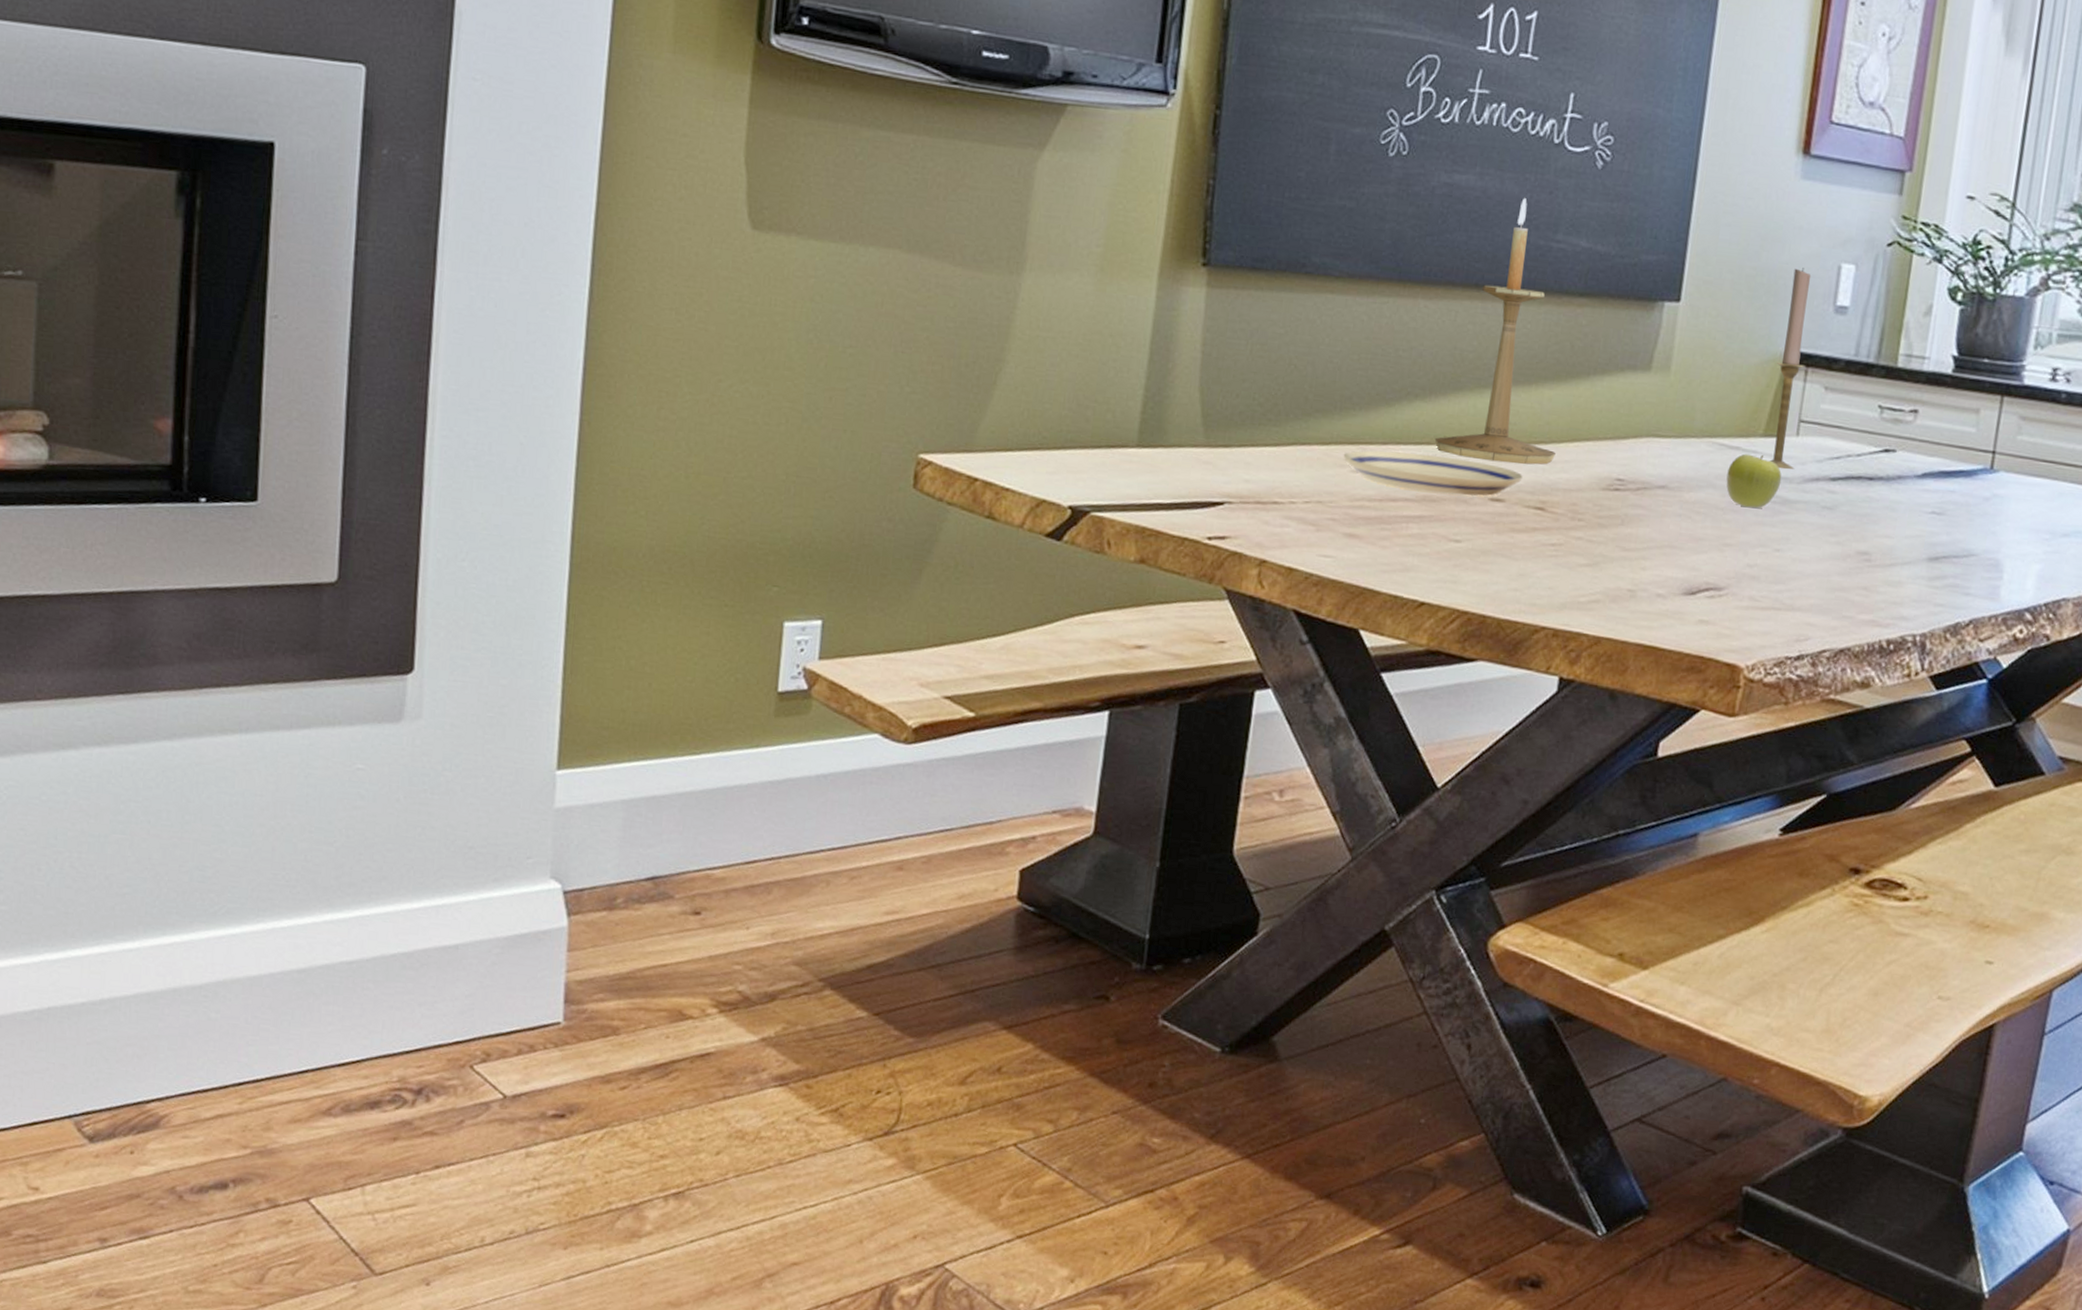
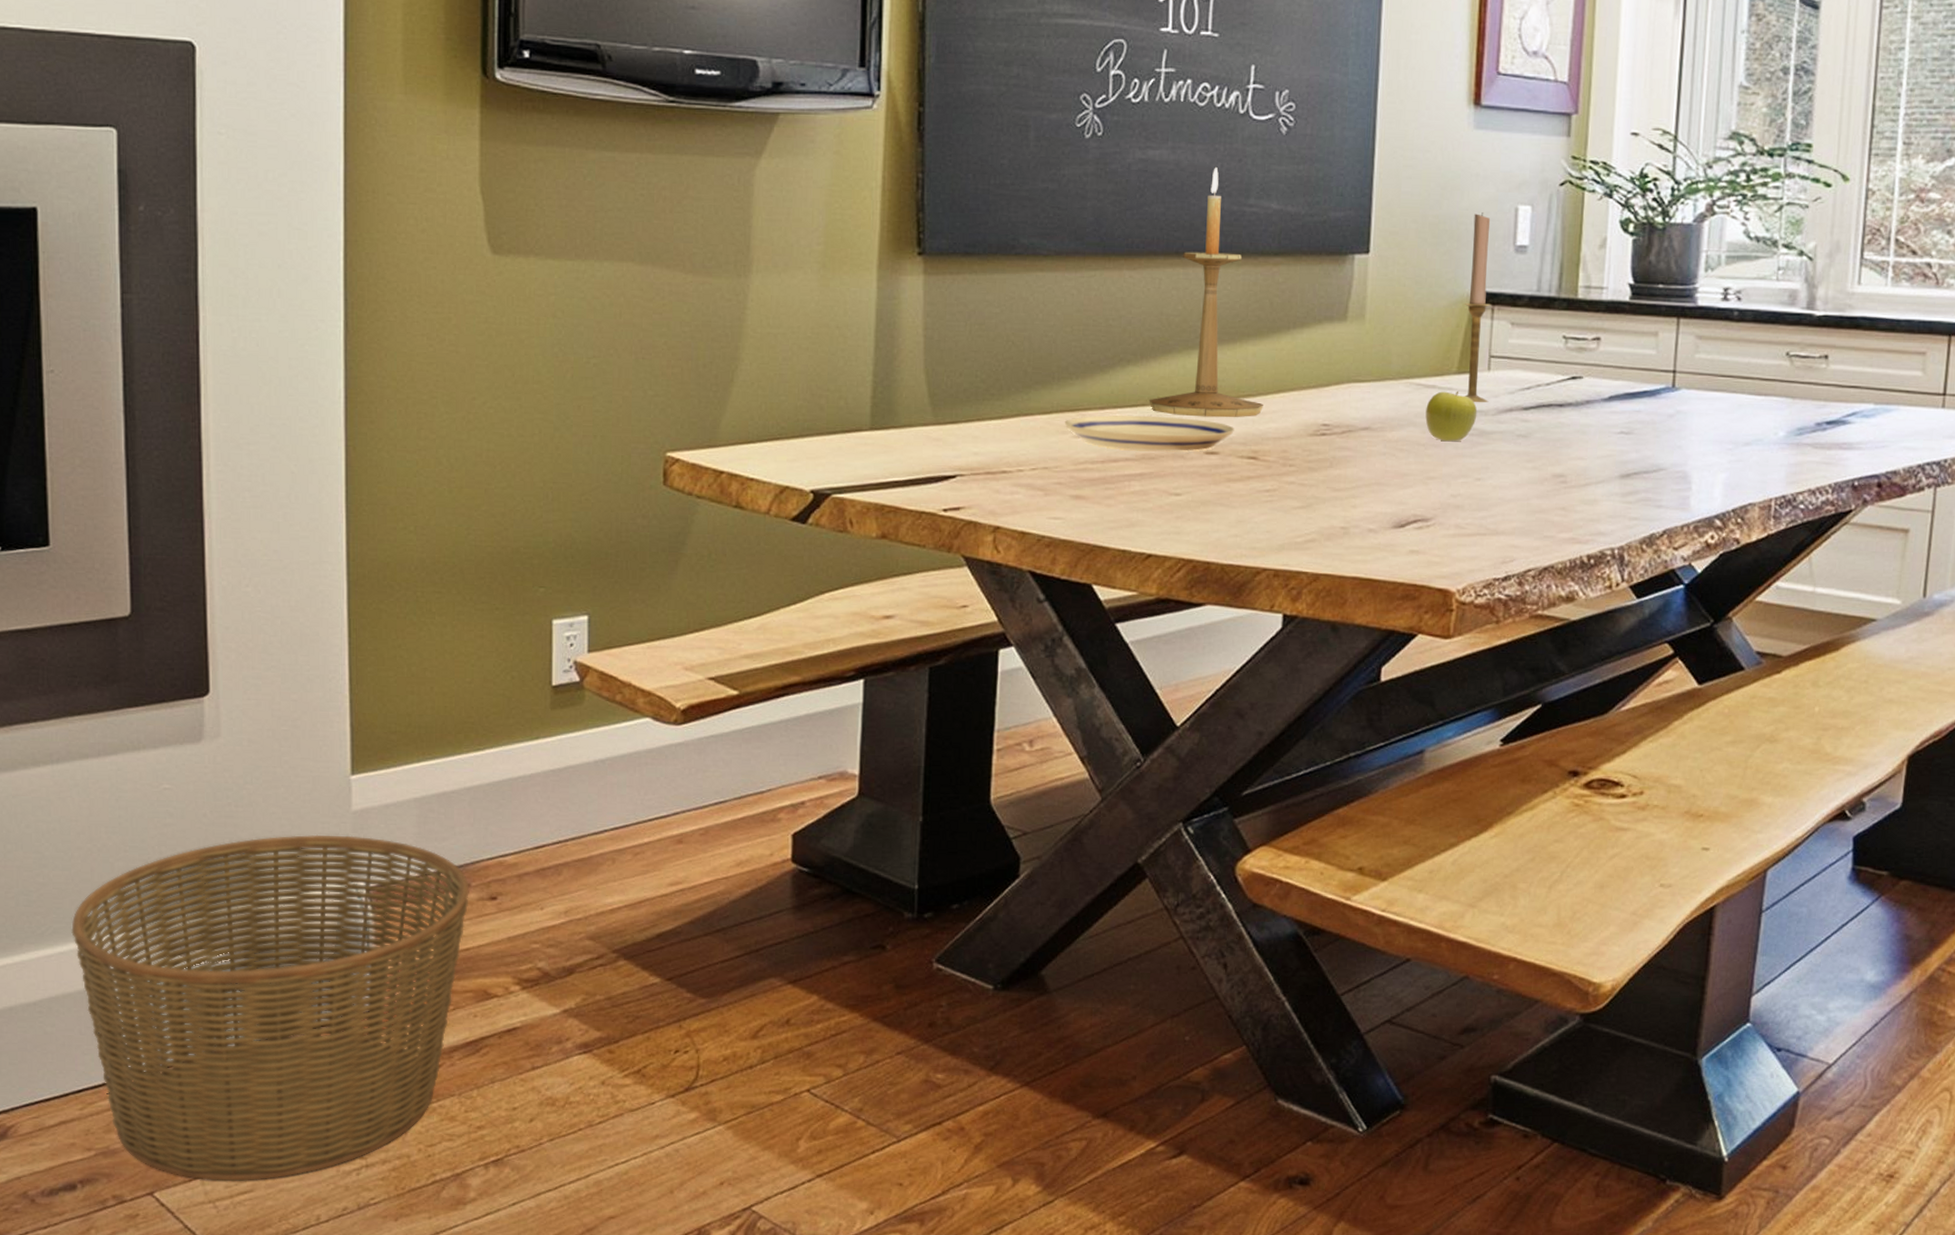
basket: none [246,829,674,1194] -> present [71,834,470,1181]

